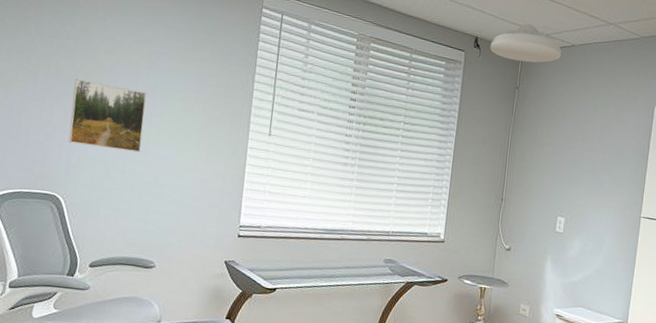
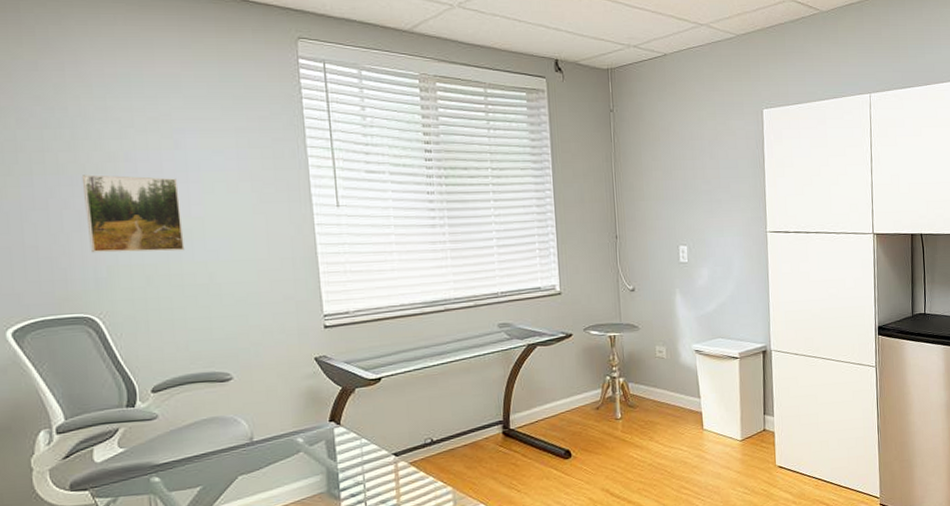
ceiling light: present [490,24,562,63] -> none [573,37,654,81]

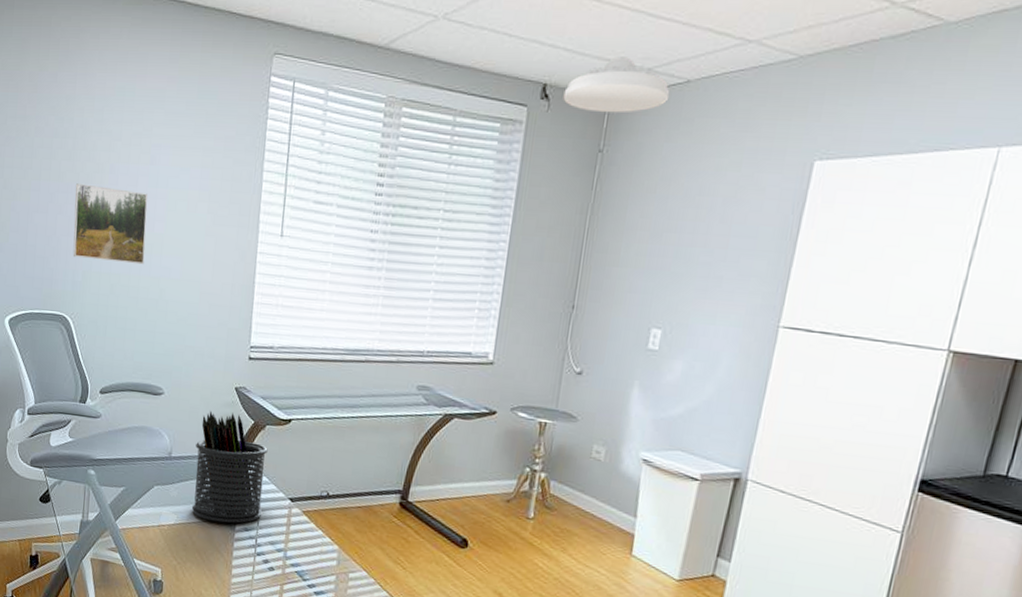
pen holder: none [280,383,367,497] -> present [191,410,268,523]
ceiling light: none [573,37,654,81] -> present [563,57,670,113]

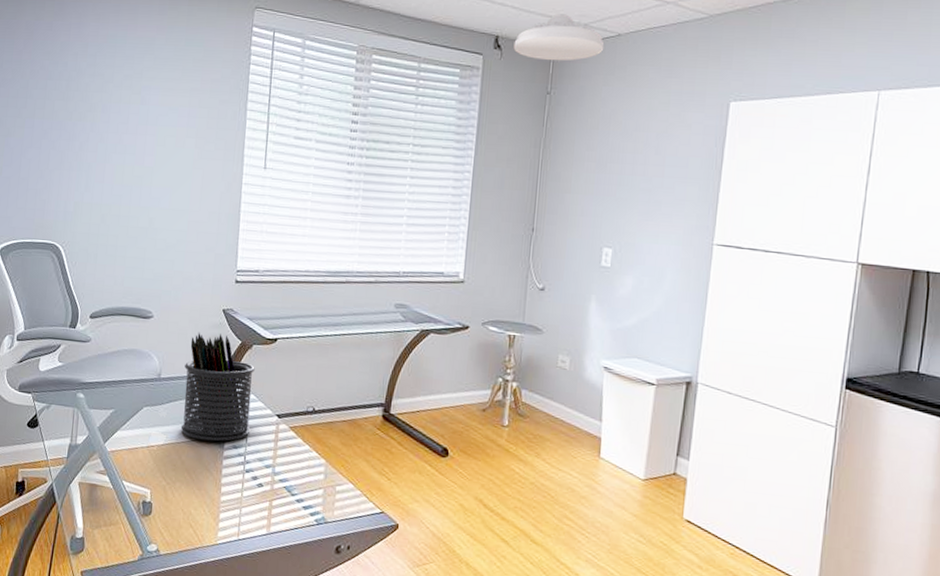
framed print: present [73,183,148,265] -> none [65,121,139,196]

